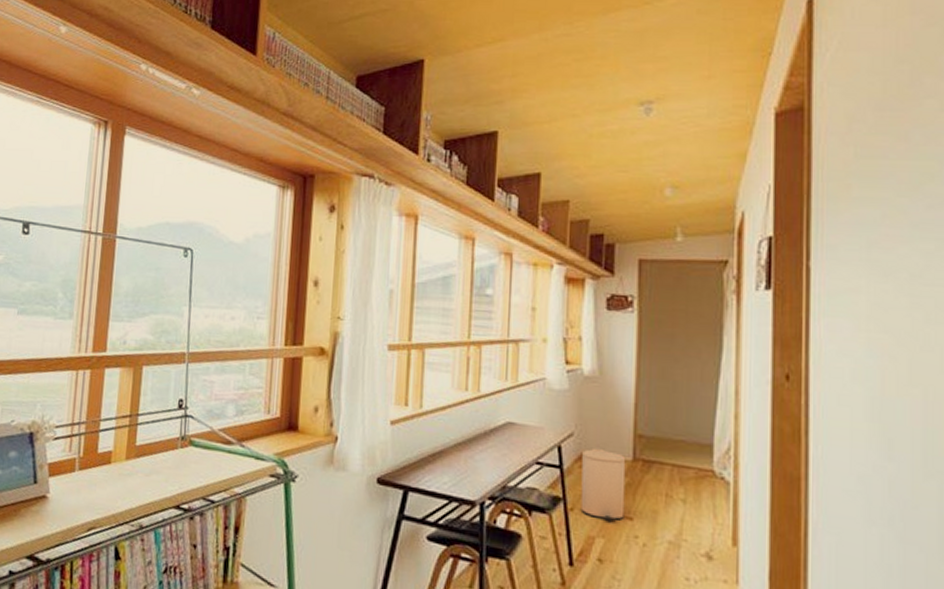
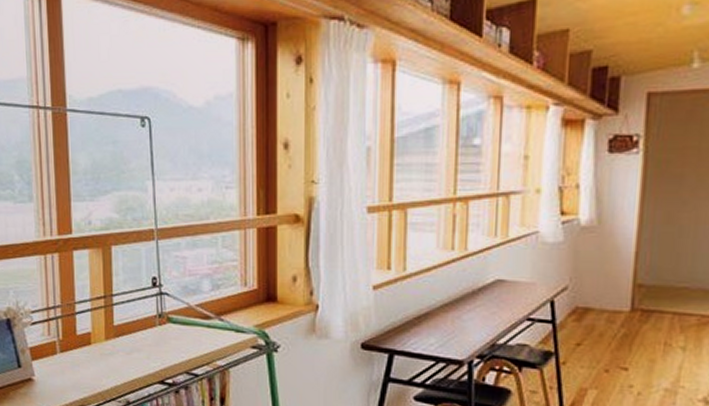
pedal bin: present [580,447,626,522] -> none [573,300,624,373]

